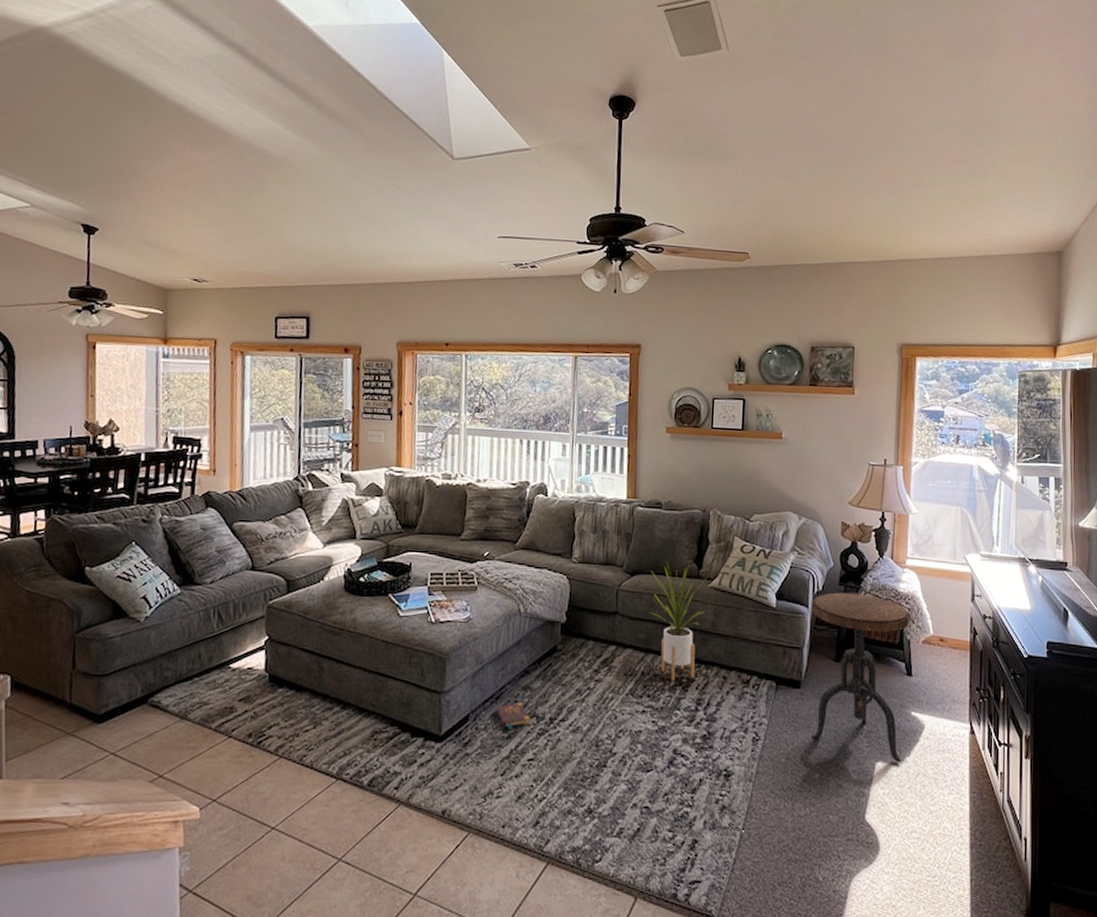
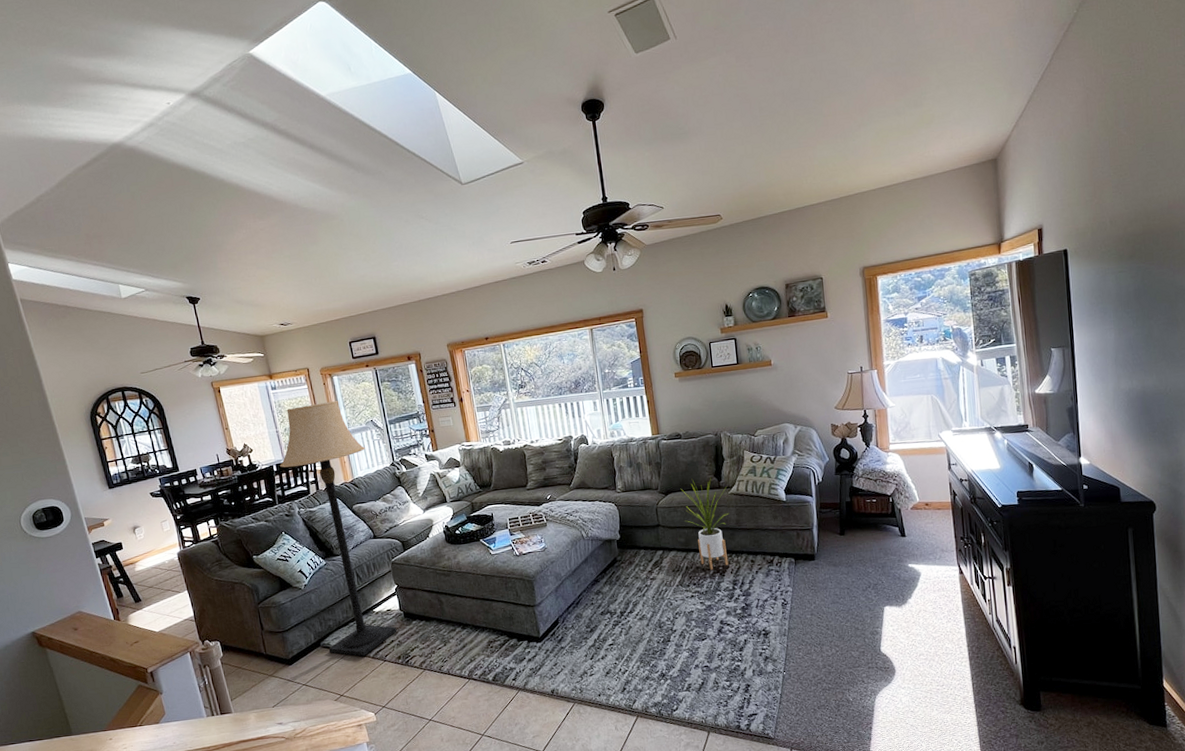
lamp: none [150,384,266,726] -> present [280,401,397,657]
book: present [495,702,530,730] -> none [577,604,606,625]
side table: present [811,592,909,763] -> none [815,478,905,605]

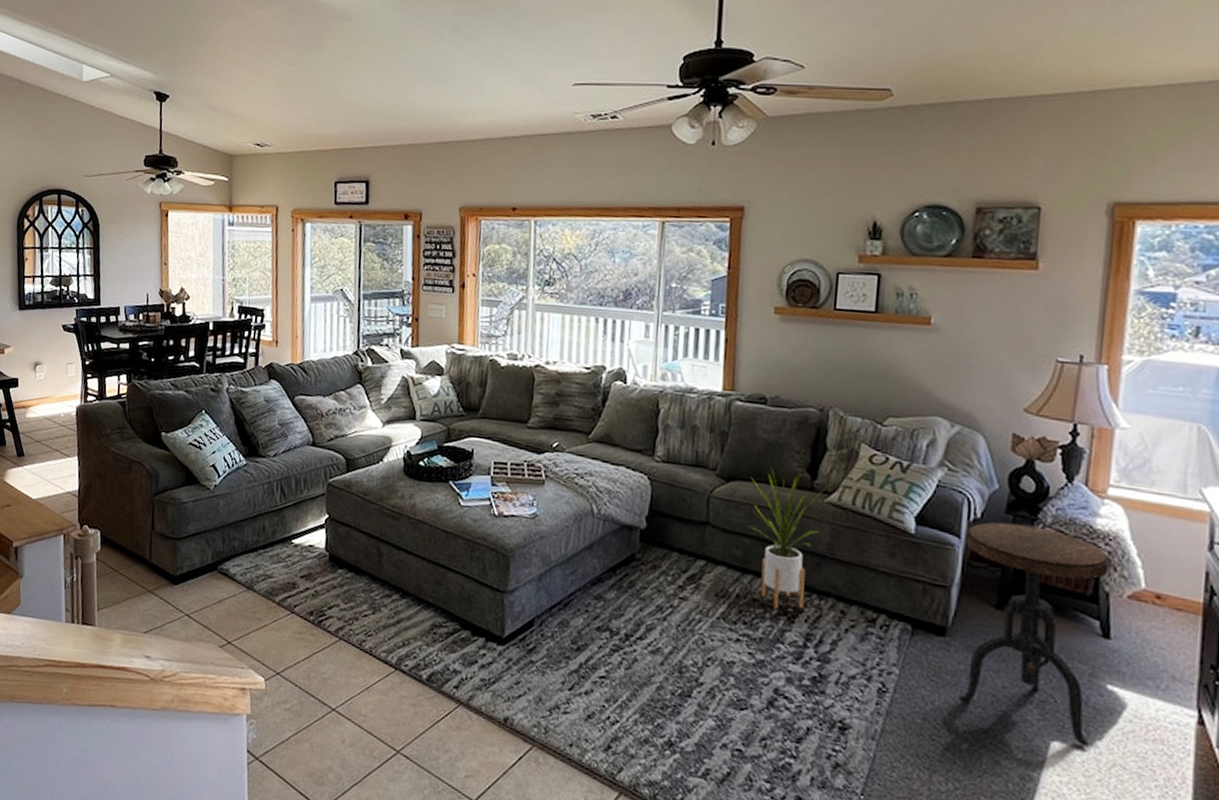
lamp: present [280,401,397,657] -> none [217,253,326,599]
side table: none [815,478,905,605] -> present [959,522,1110,747]

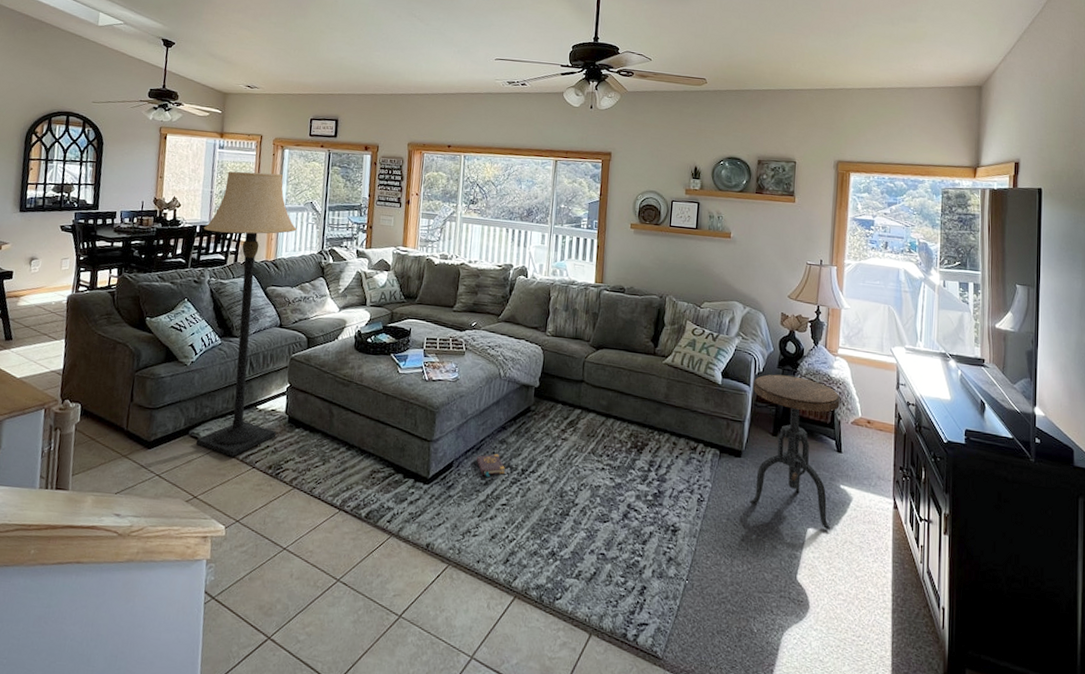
lamp: none [217,253,326,599] -> present [195,171,297,457]
book: none [564,612,603,641] -> present [476,454,505,477]
house plant: present [748,469,825,609] -> none [611,340,663,443]

